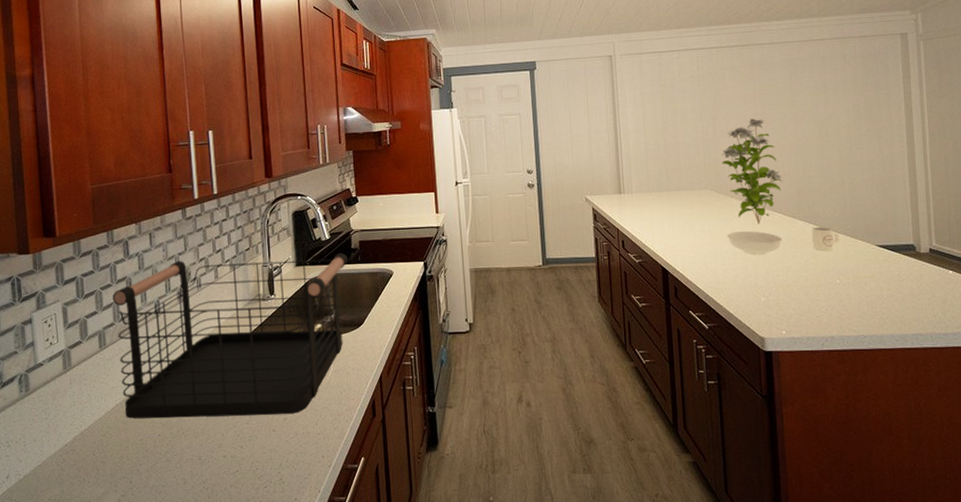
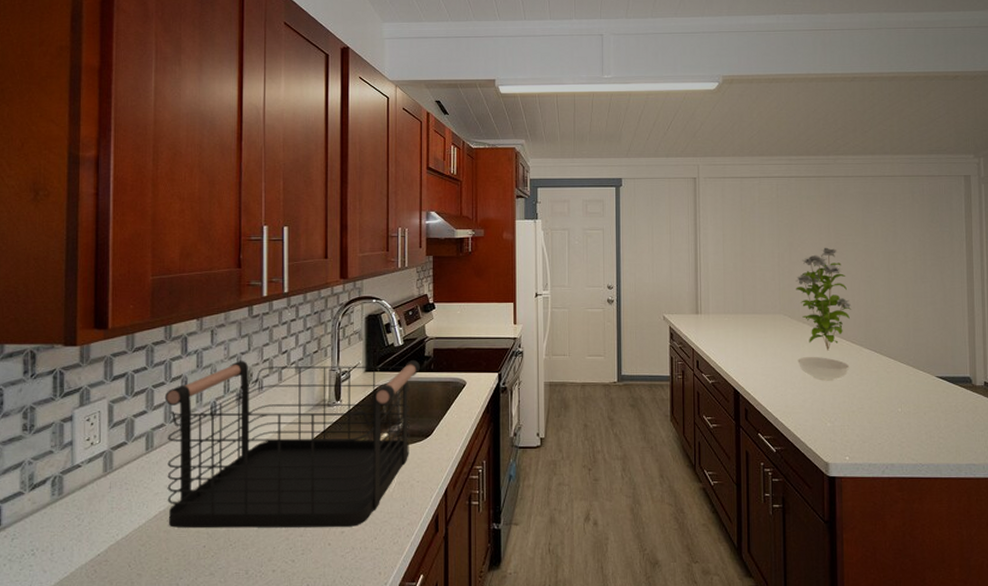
mug: present [811,226,839,252] -> none [877,355,902,380]

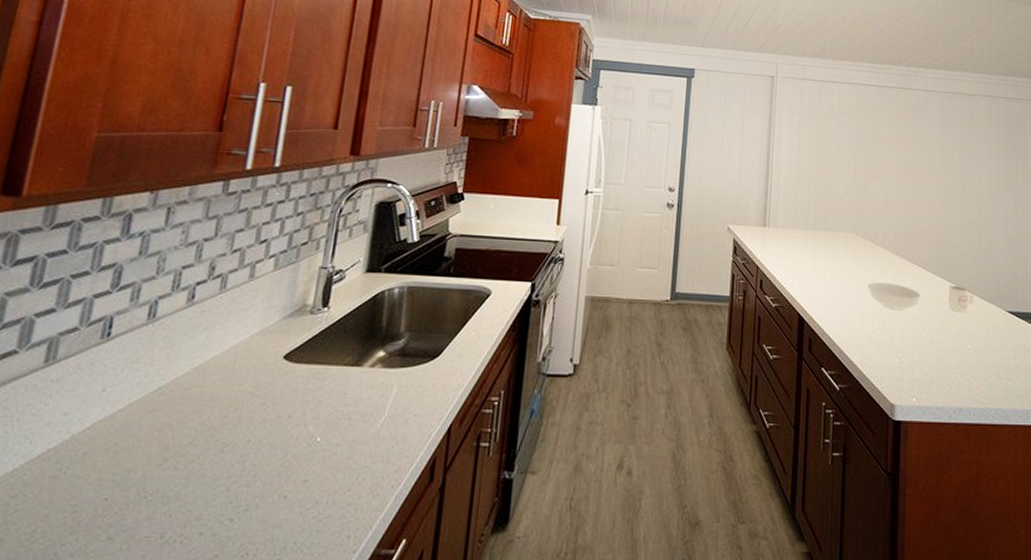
dish rack: present [164,360,420,528] -> none [59,248,437,474]
decorative plant: present [796,247,852,351] -> none [870,163,926,277]
mug: none [877,355,902,380] -> present [948,284,973,313]

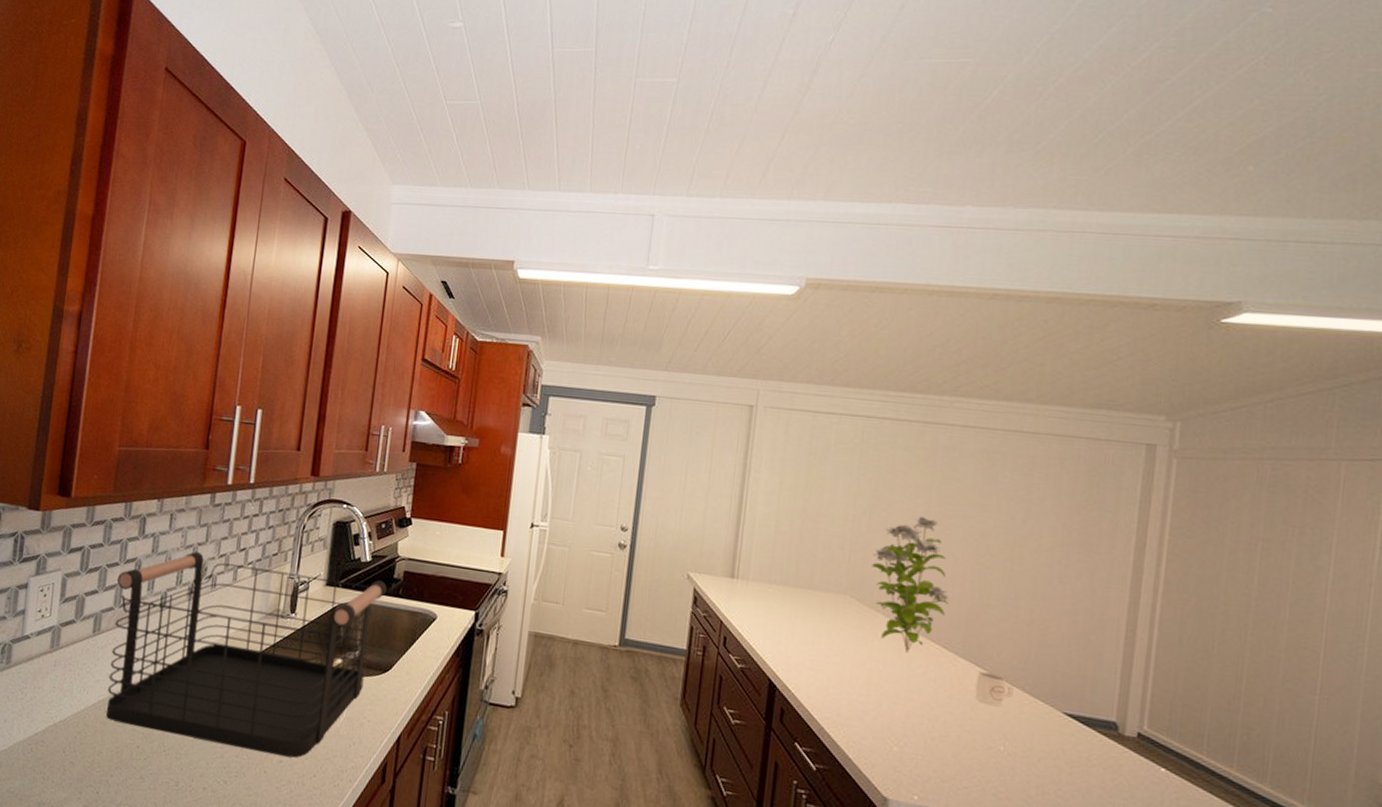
dish rack: none [59,248,437,474] -> present [106,551,387,758]
bowl: present [867,282,921,311] -> none [861,655,936,693]
decorative plant: none [870,163,926,277] -> present [872,516,950,653]

